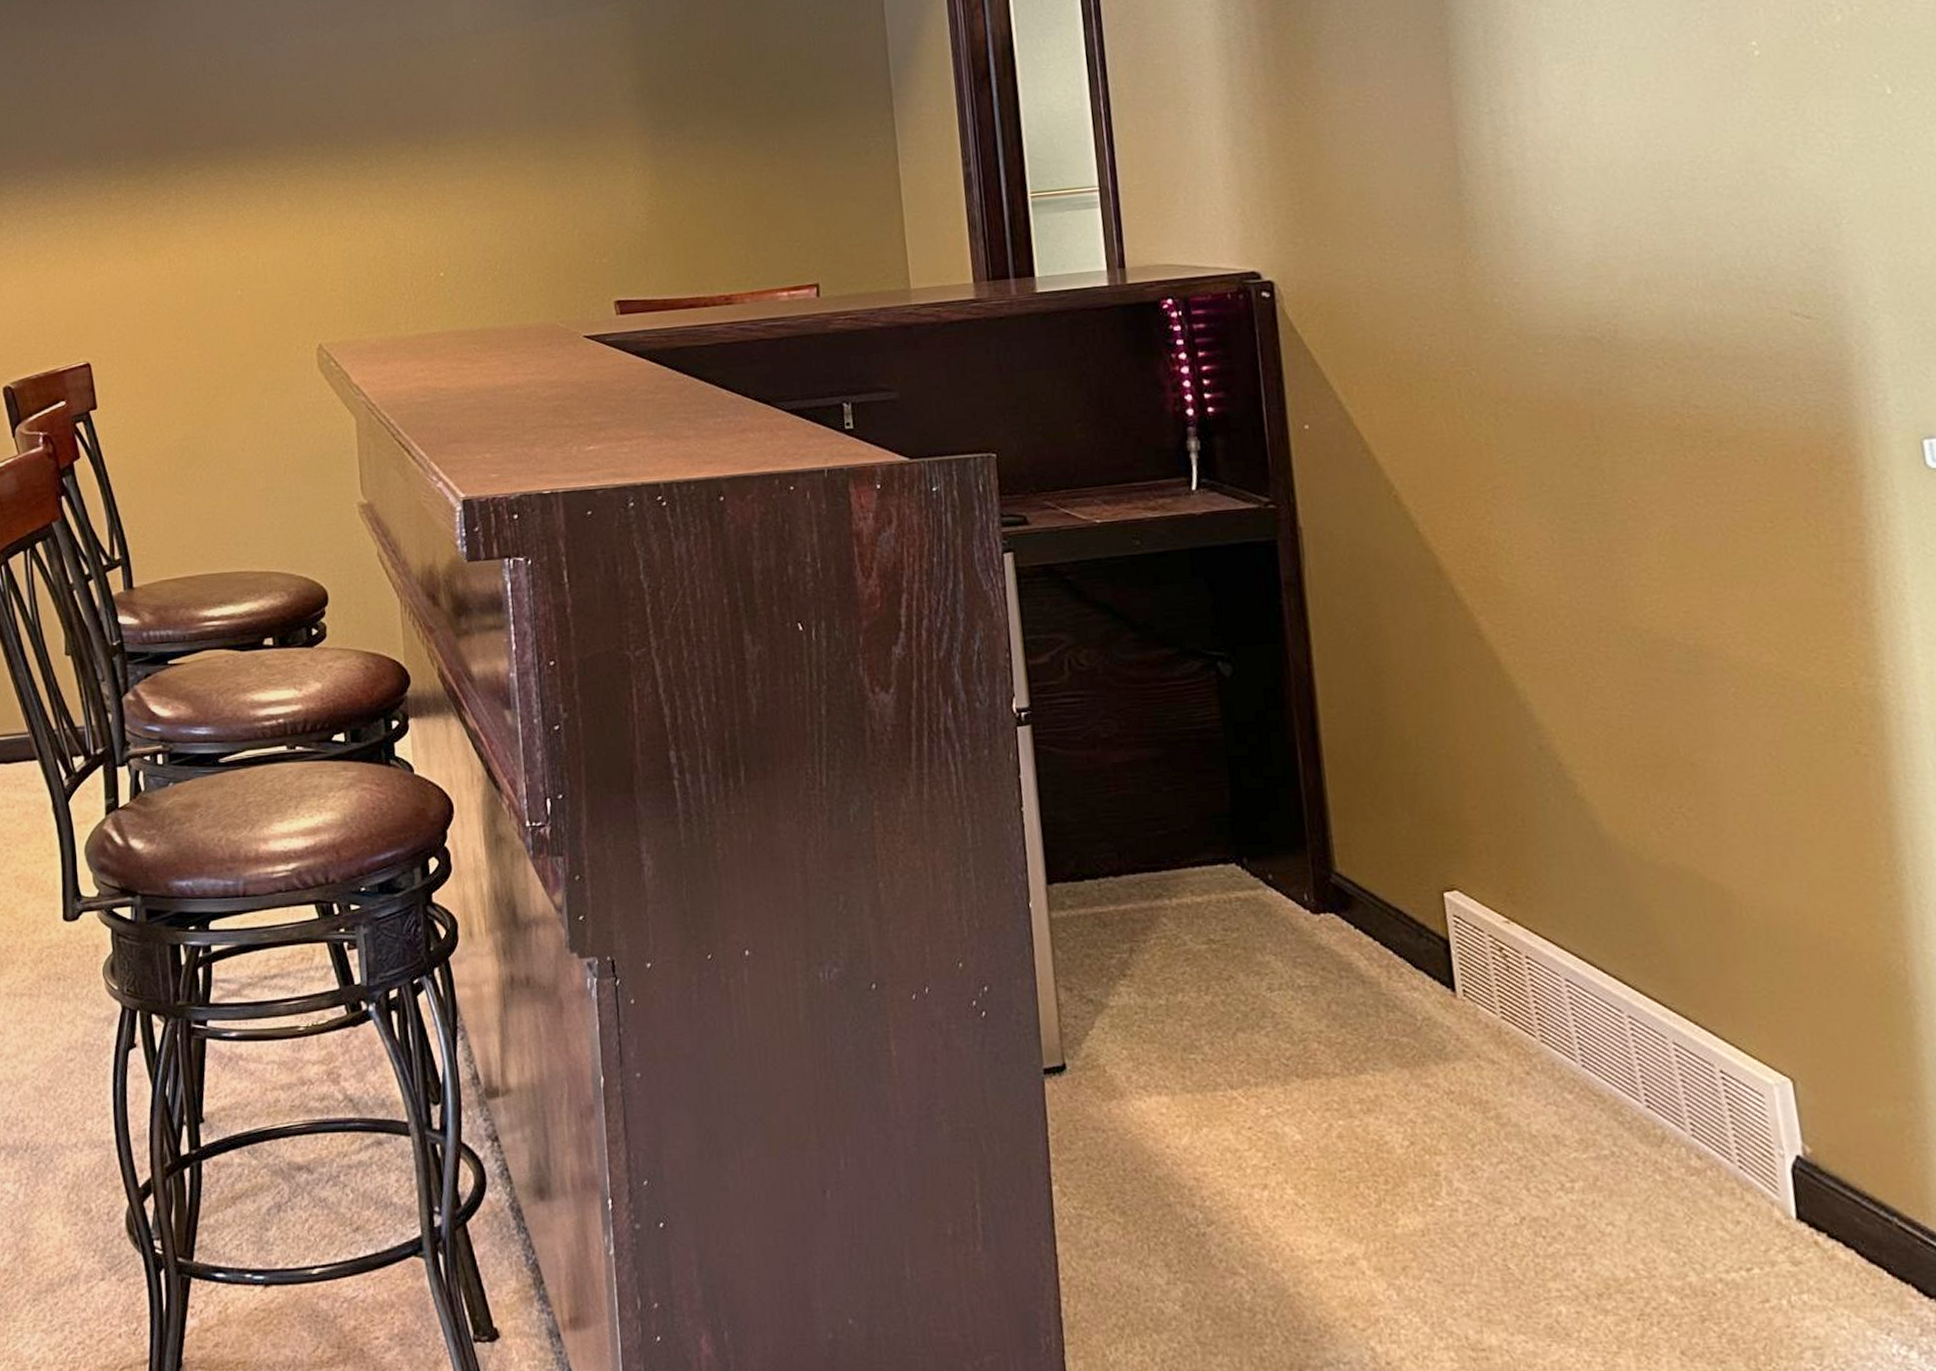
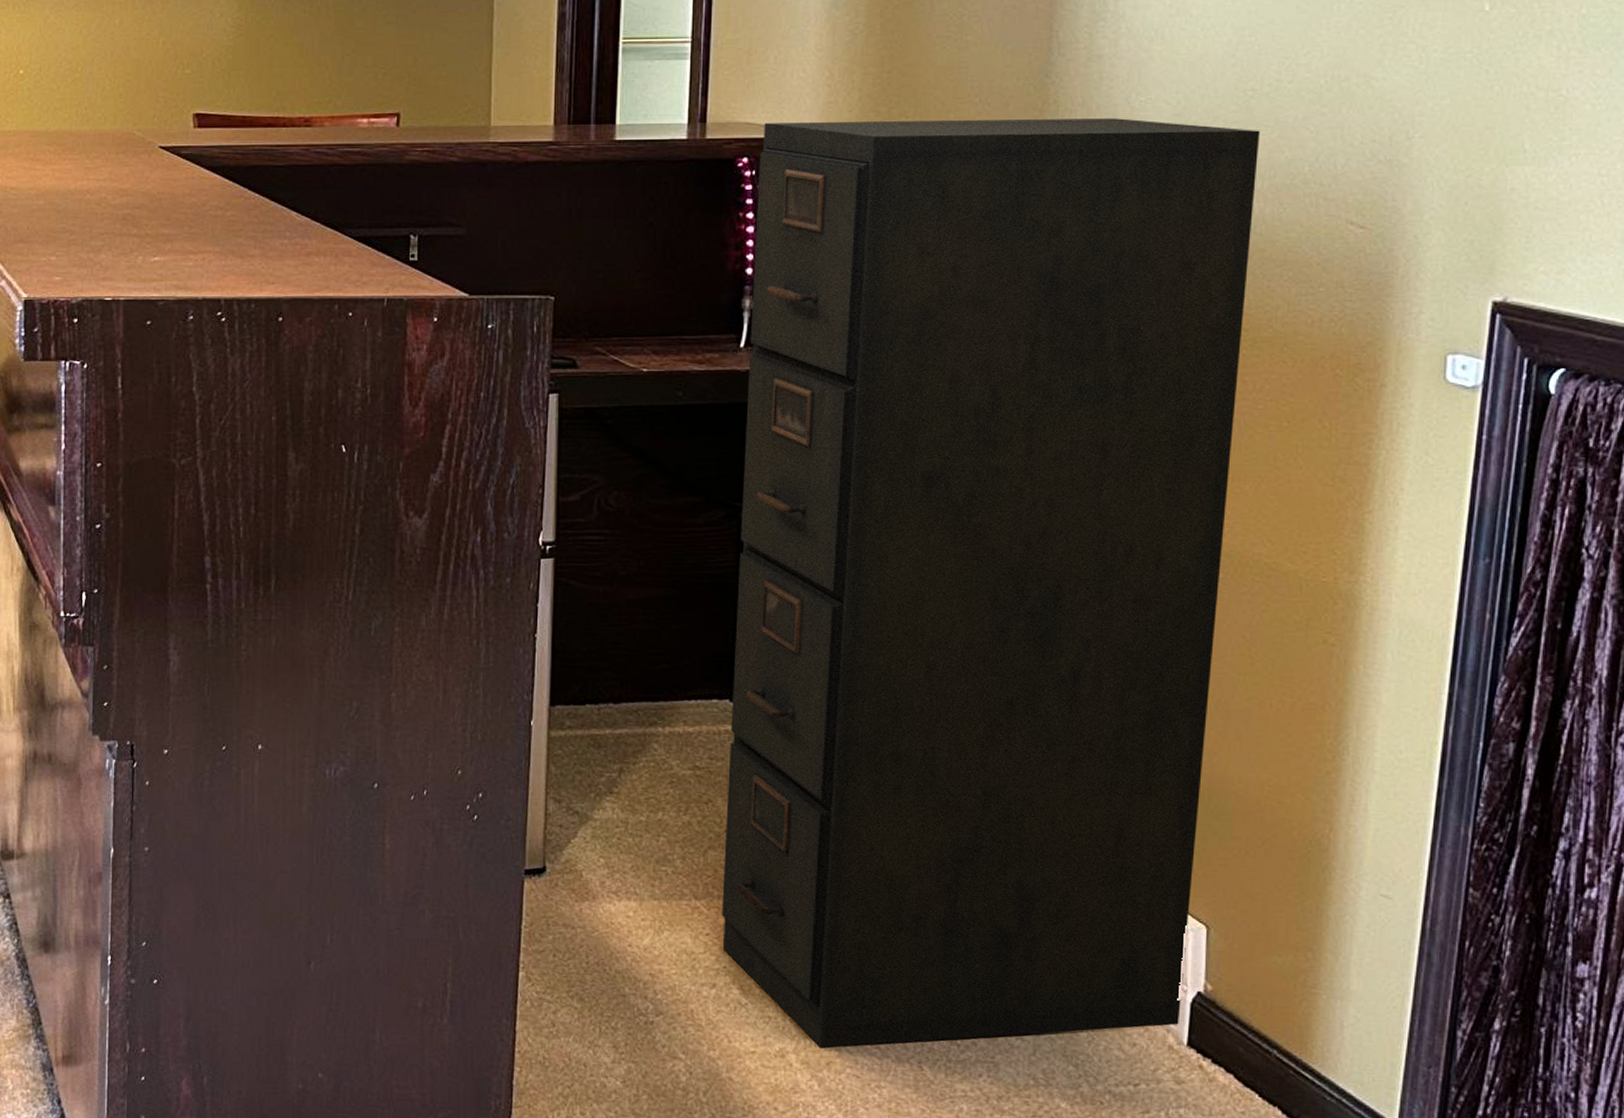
filing cabinet: none [1183,229,1783,1251] -> present [722,118,1261,1048]

